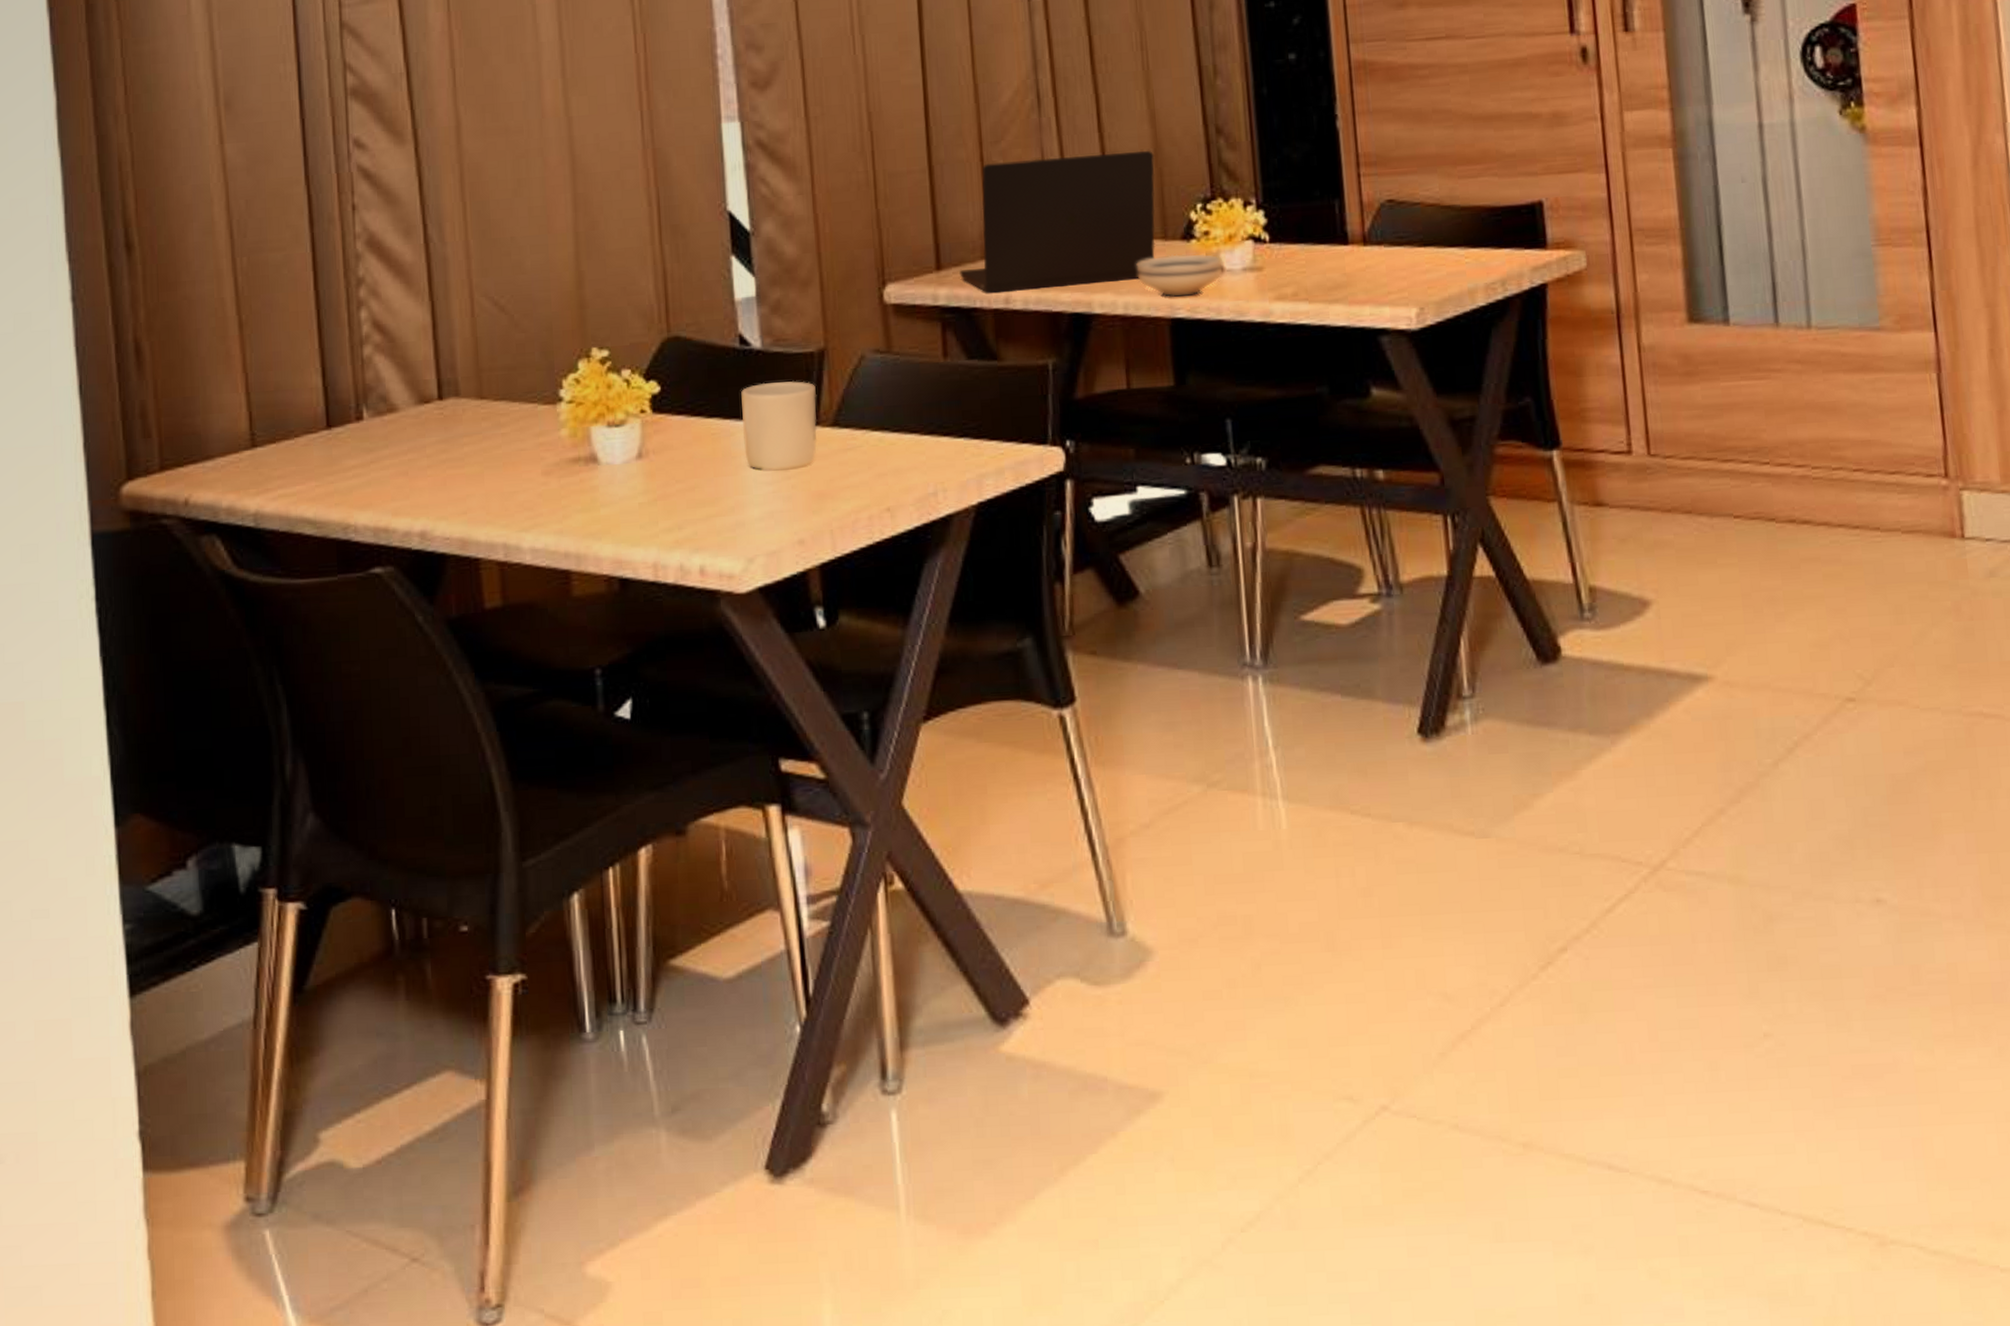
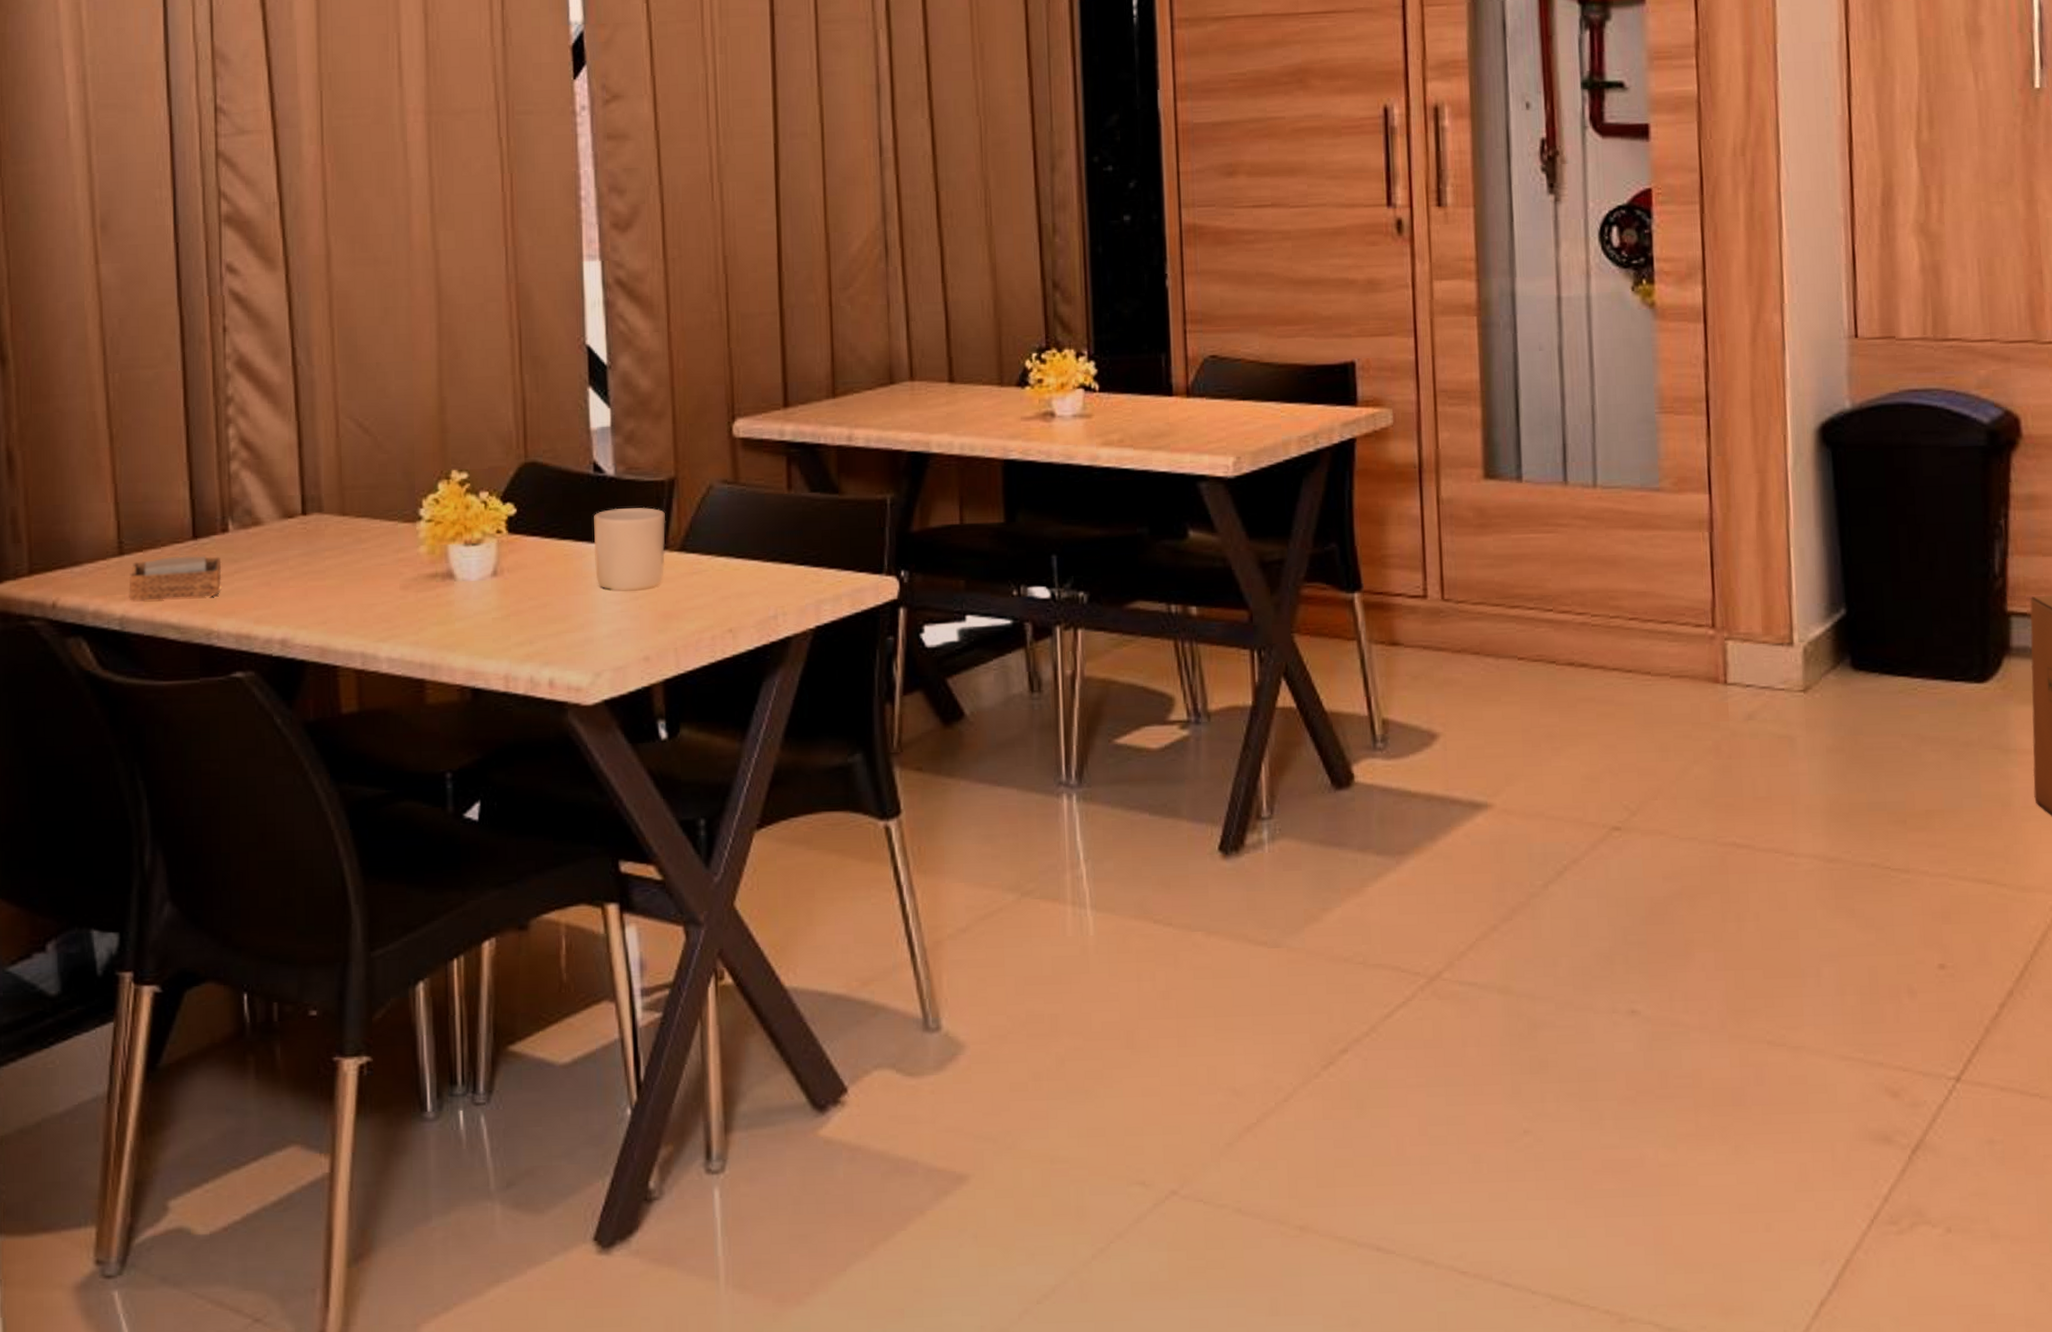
napkin holder: none [262,445,358,496] -> present [129,555,222,601]
laptop: present [959,150,1156,292] -> none [806,301,994,429]
bowl: present [1136,253,1224,297] -> none [973,400,1055,439]

